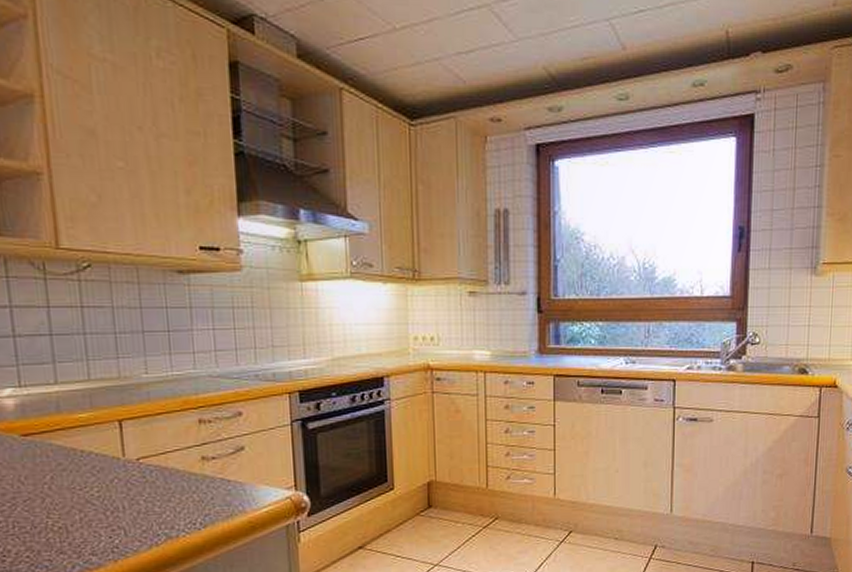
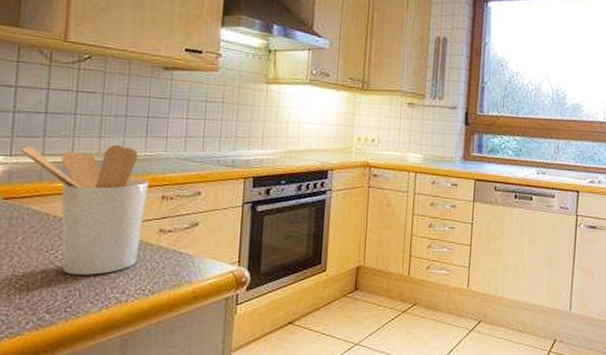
utensil holder: none [29,365,182,513] -> present [20,144,149,275]

